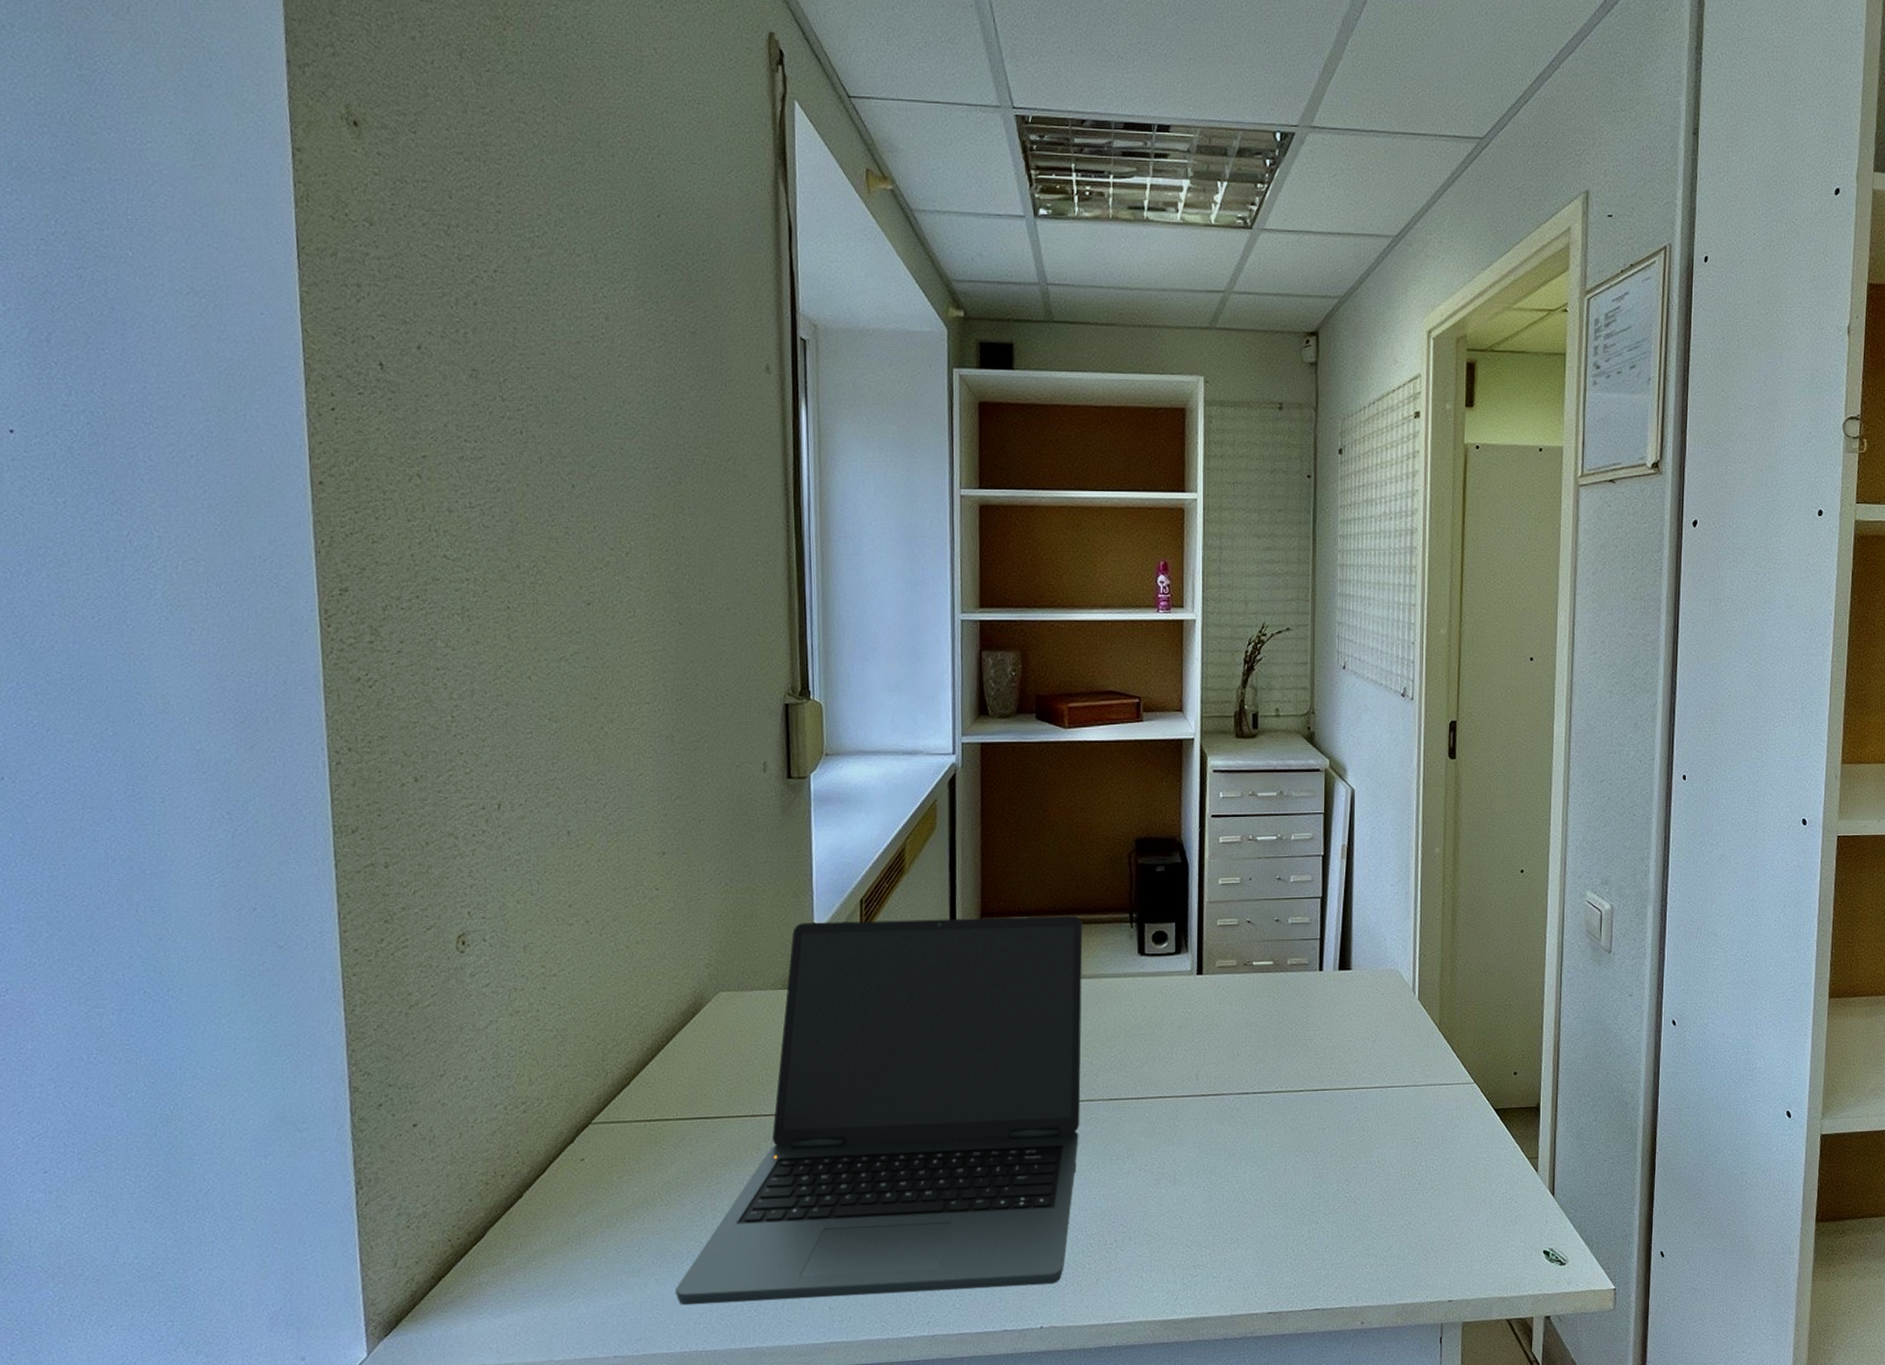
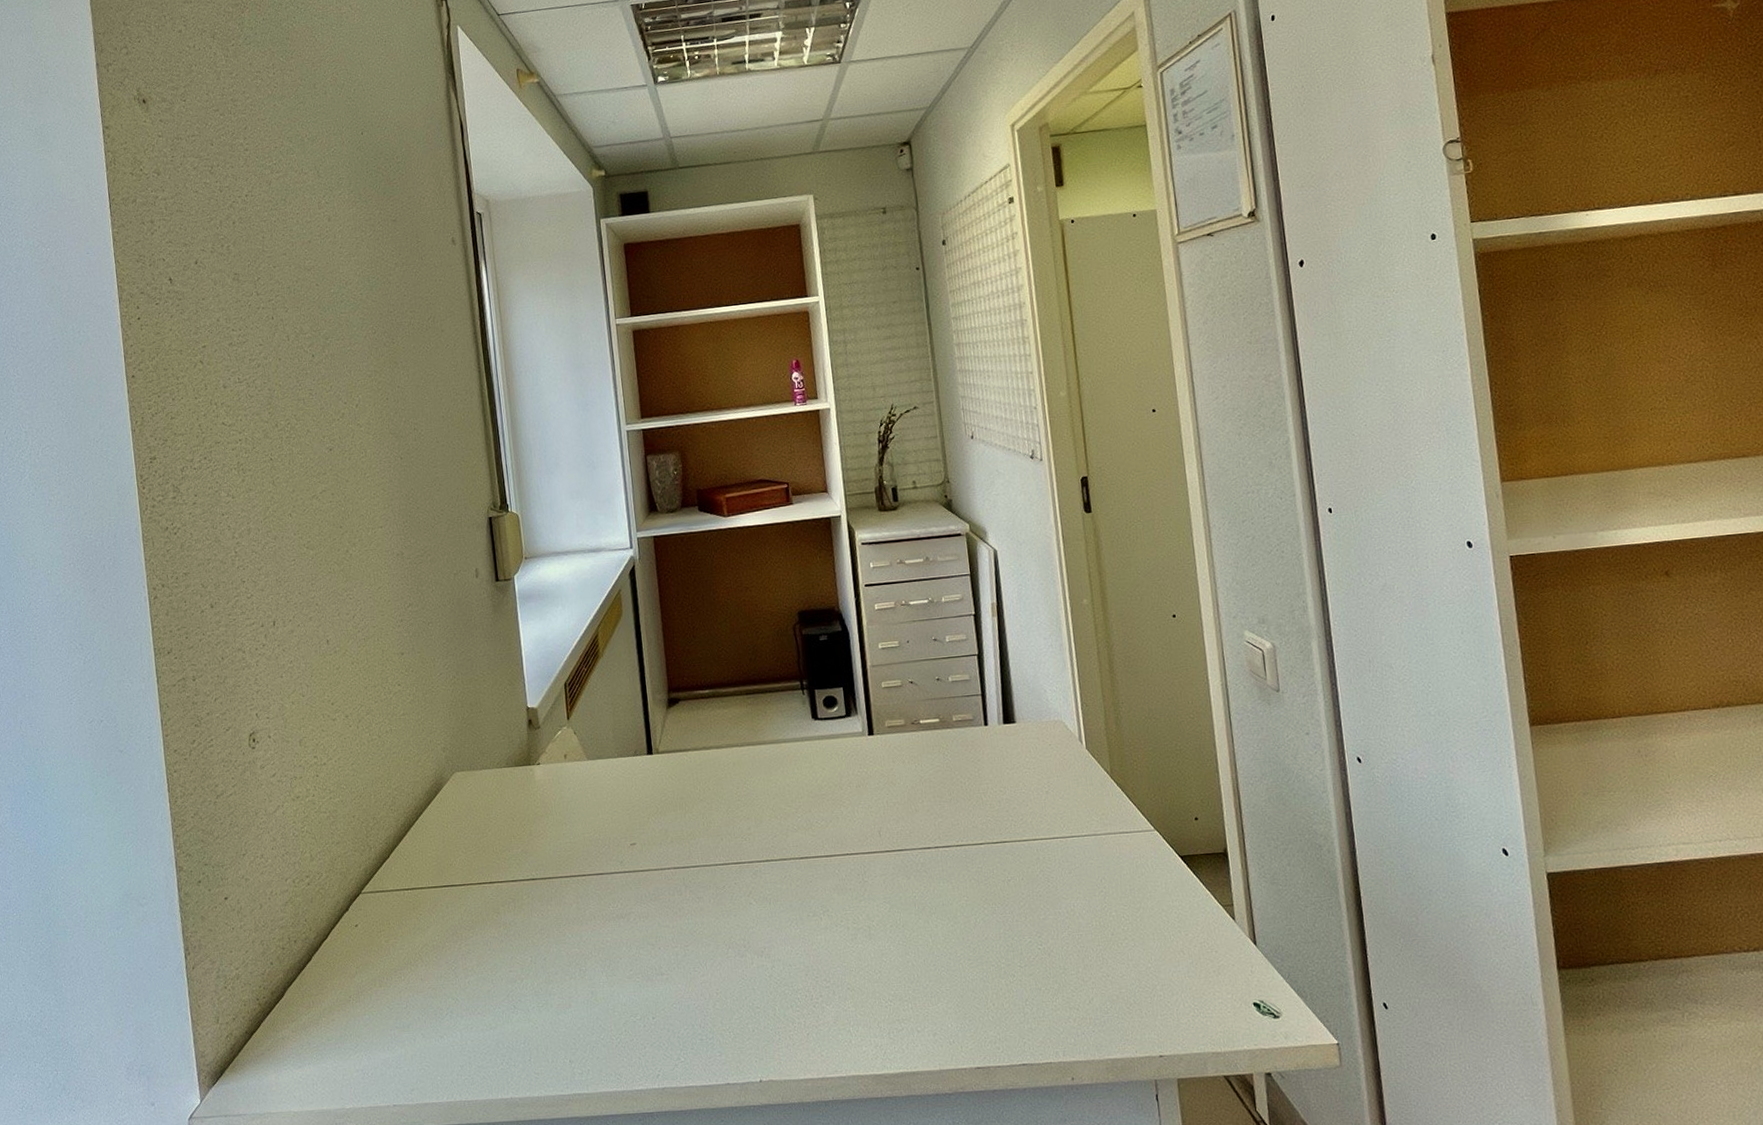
laptop: present [675,915,1083,1305] -> none [438,686,777,1057]

